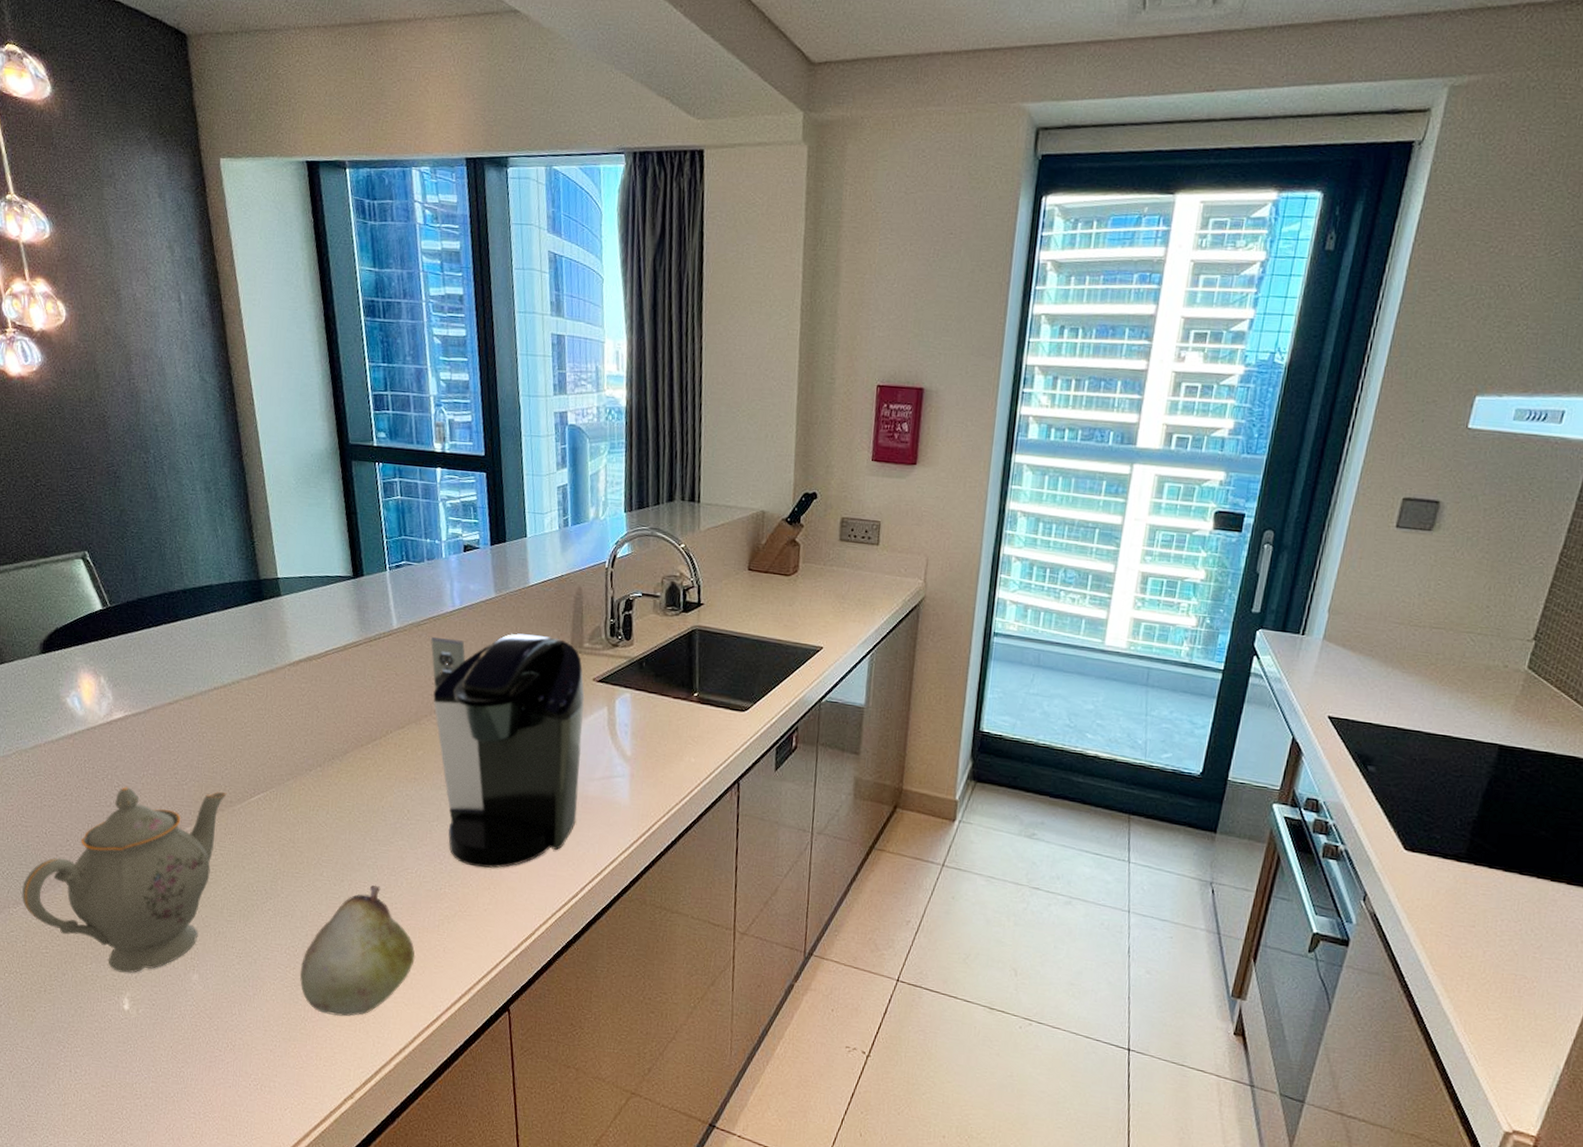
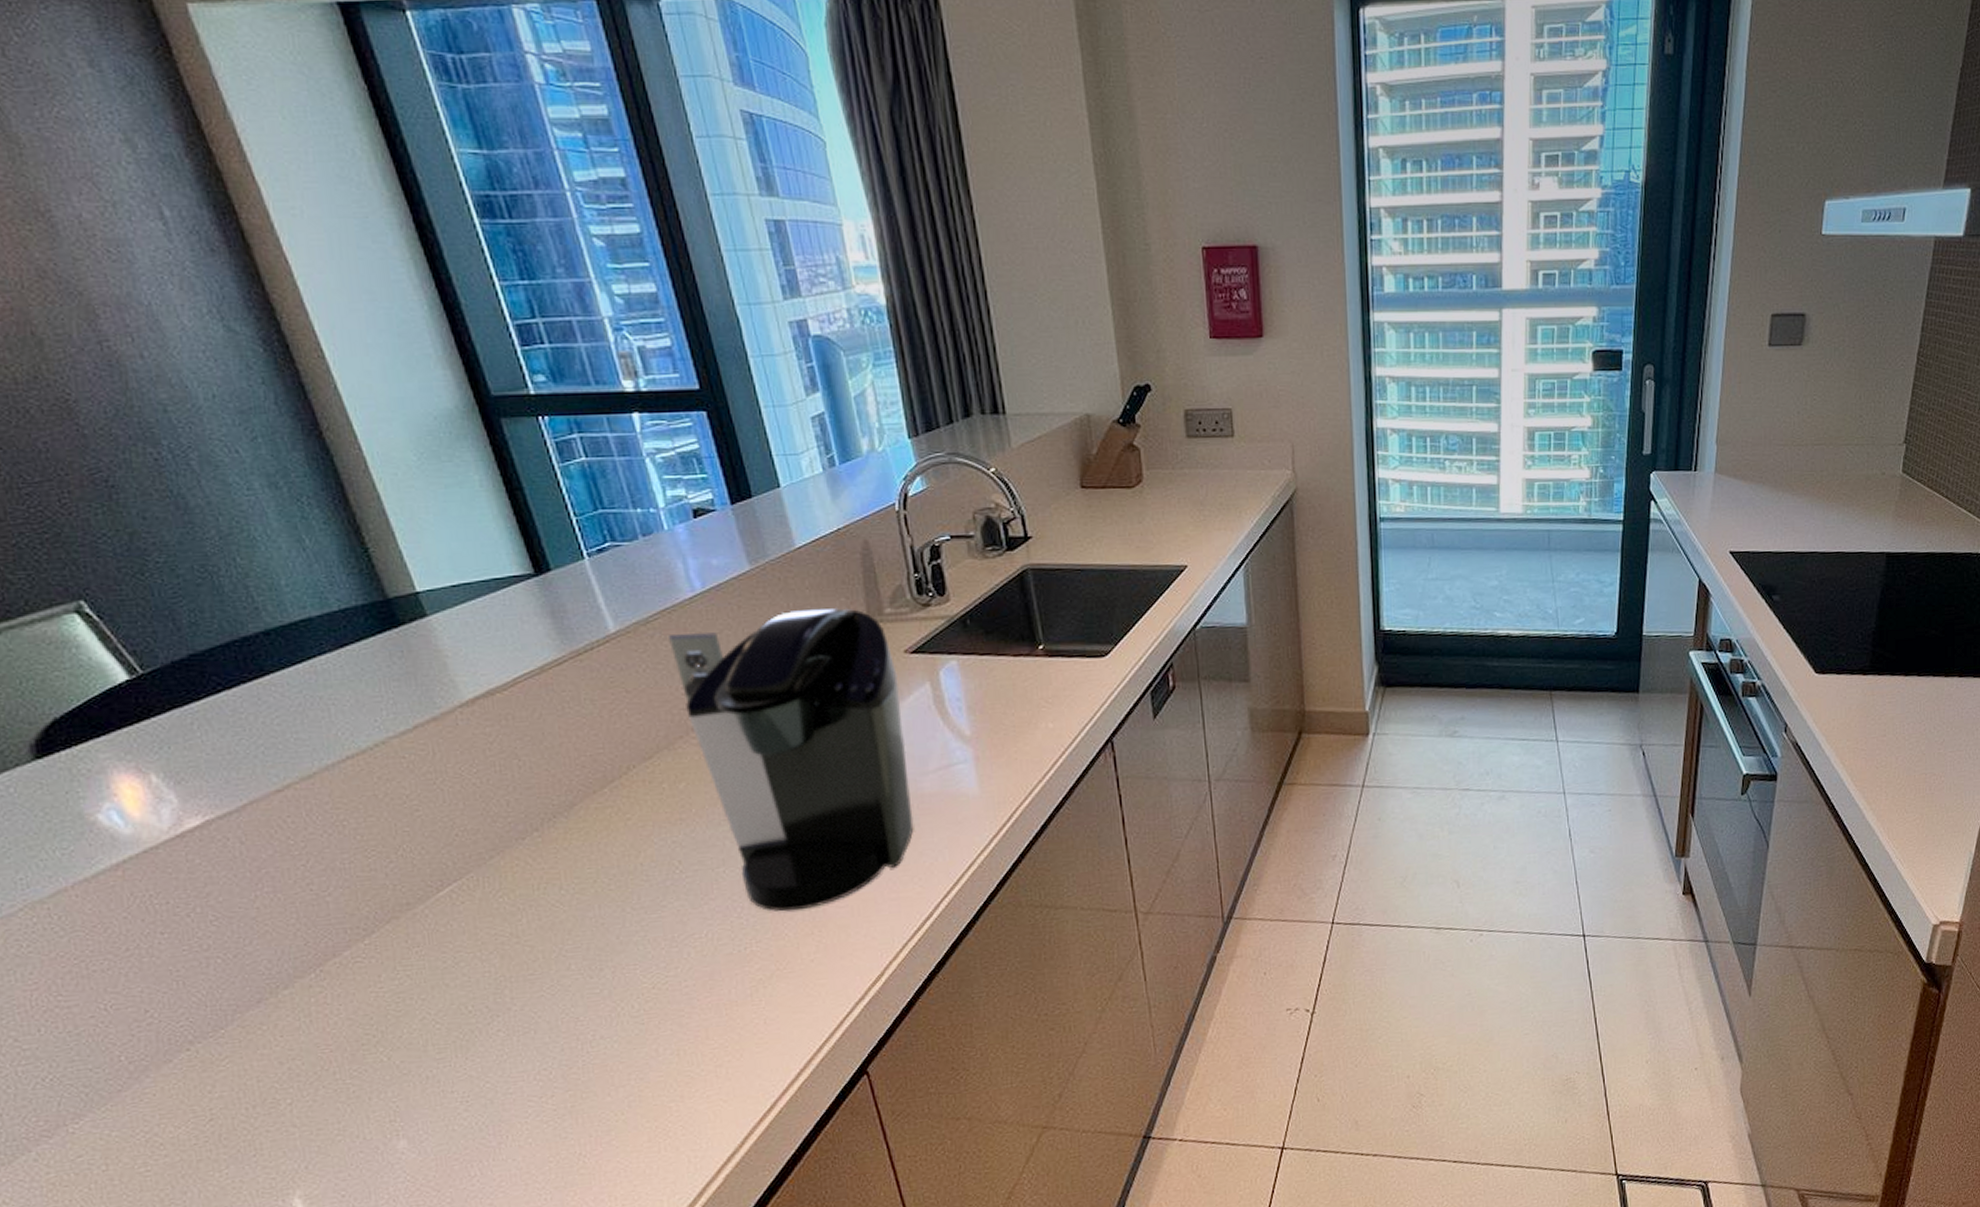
teapot: present [22,787,227,974] -> none [82,894,399,1168]
fruit: present [300,885,415,1017] -> none [562,964,727,1142]

